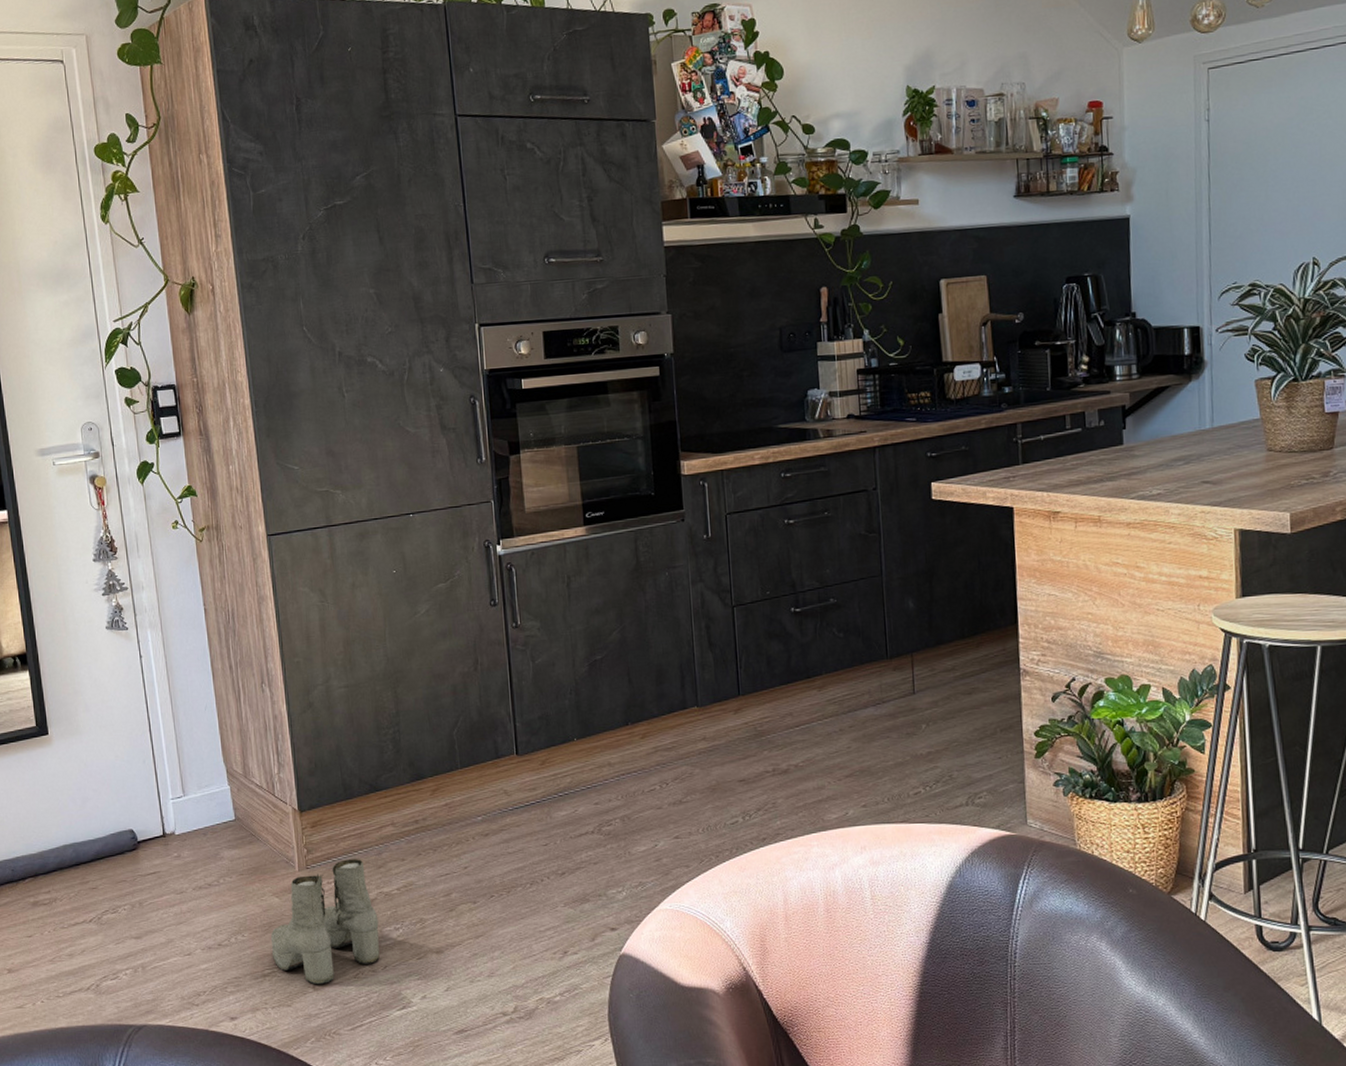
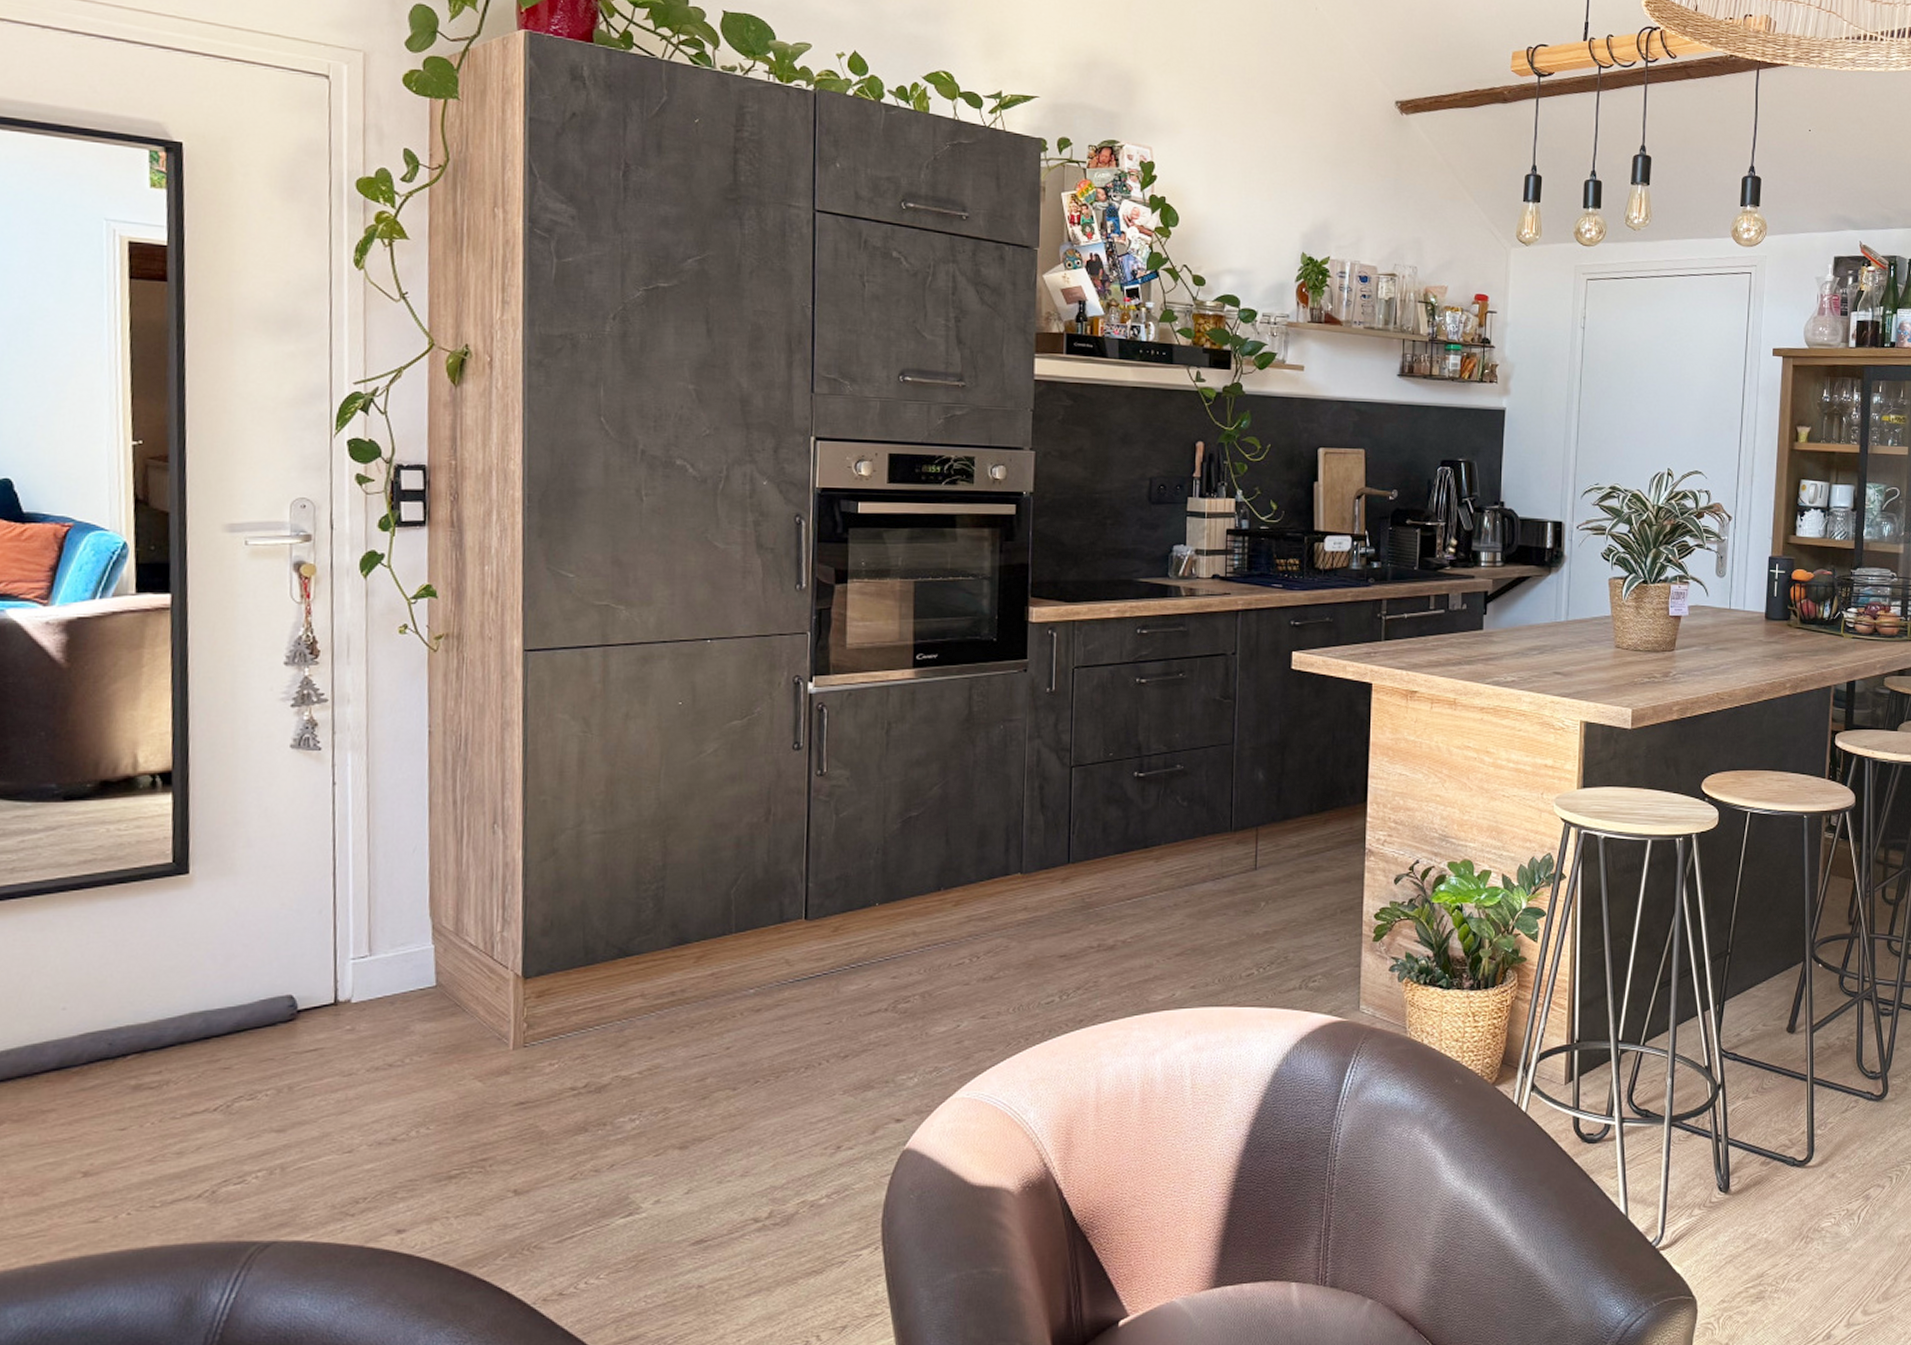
boots: present [270,858,380,985] -> none [464,1035,610,1188]

